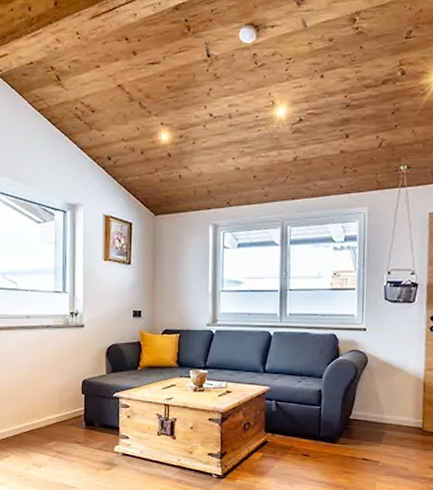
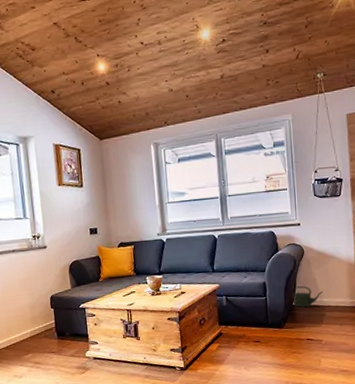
watering can: none [349,397,386,422] -> present [292,285,324,307]

